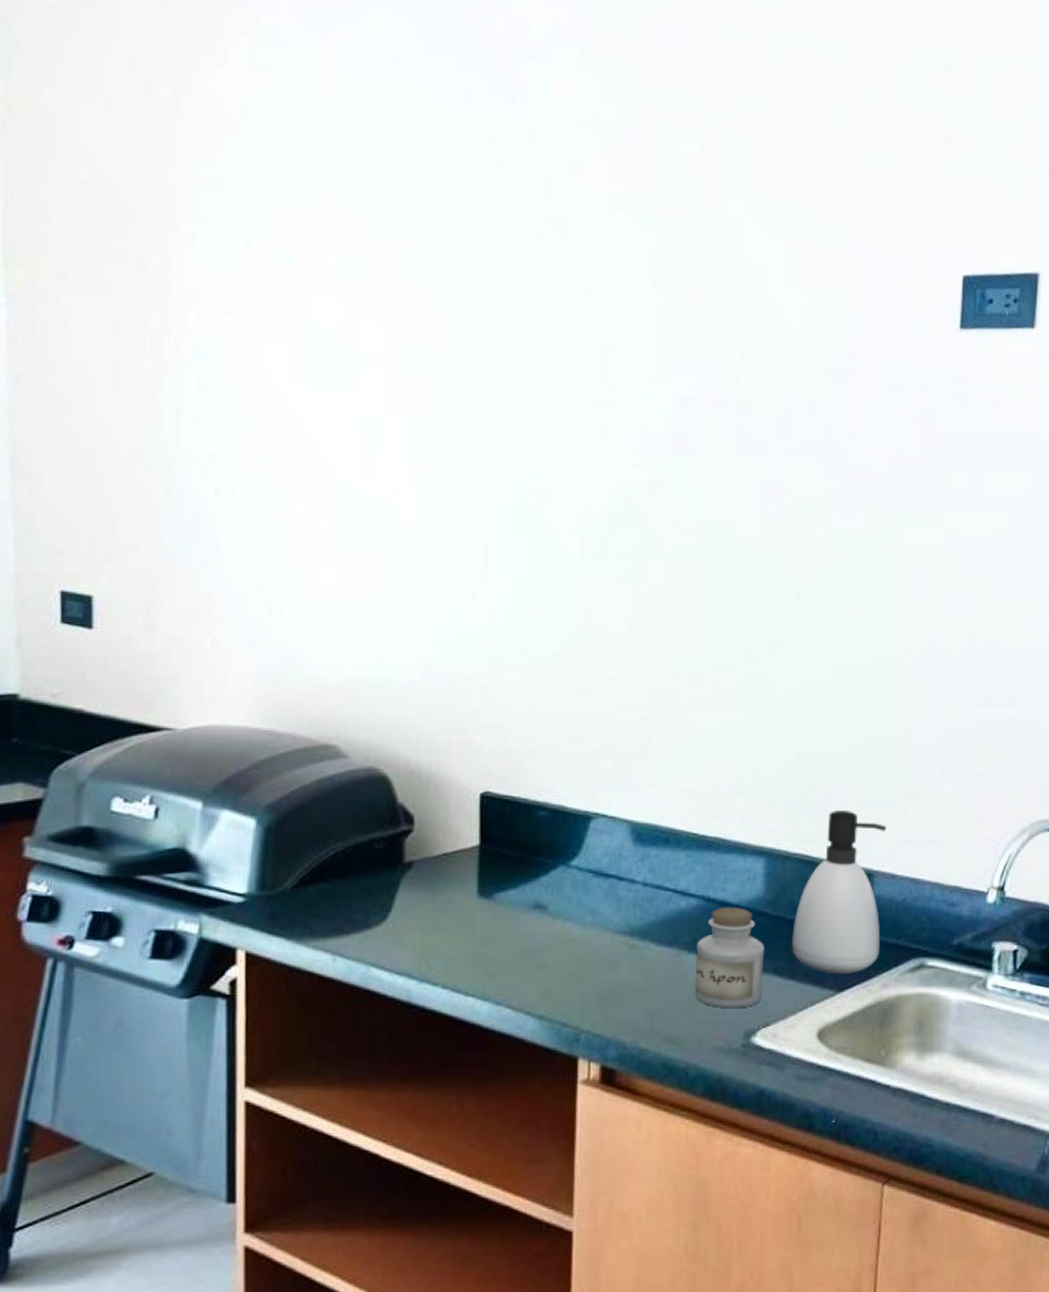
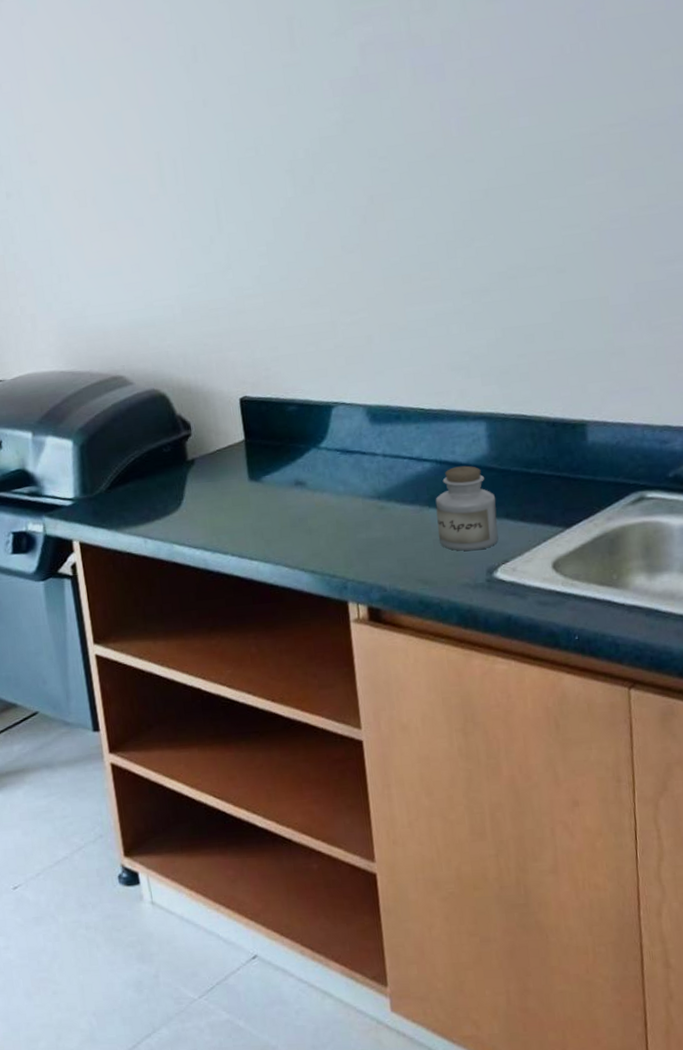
soap dispenser: present [792,810,886,975] -> none [518,372,601,514]

